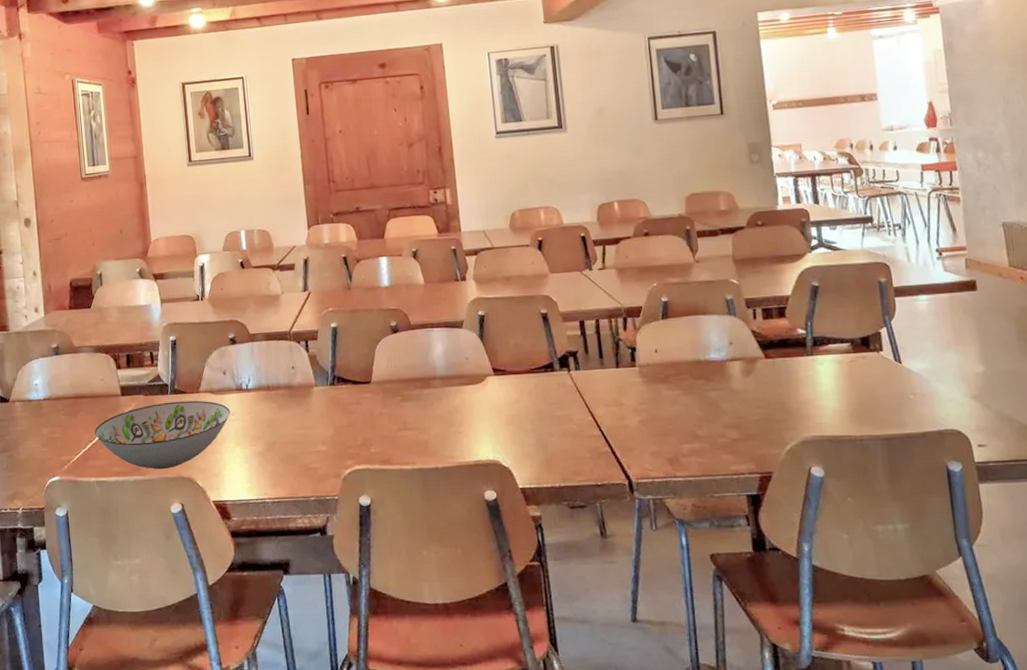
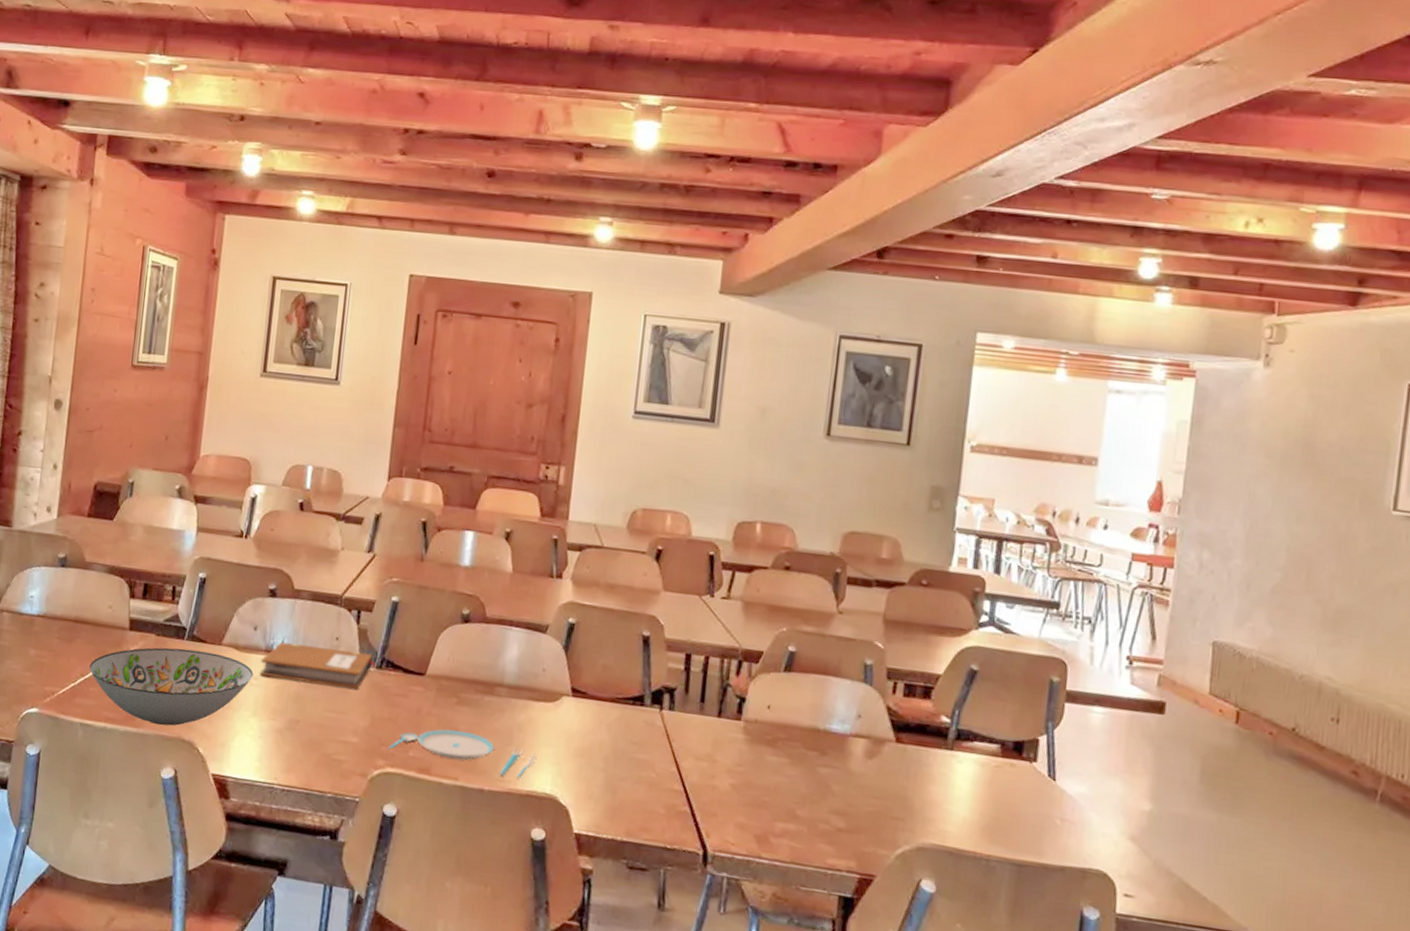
notebook: none [234,374,330,411] -> present [259,642,376,689]
plate: none [353,422,476,454] -> present [388,729,537,779]

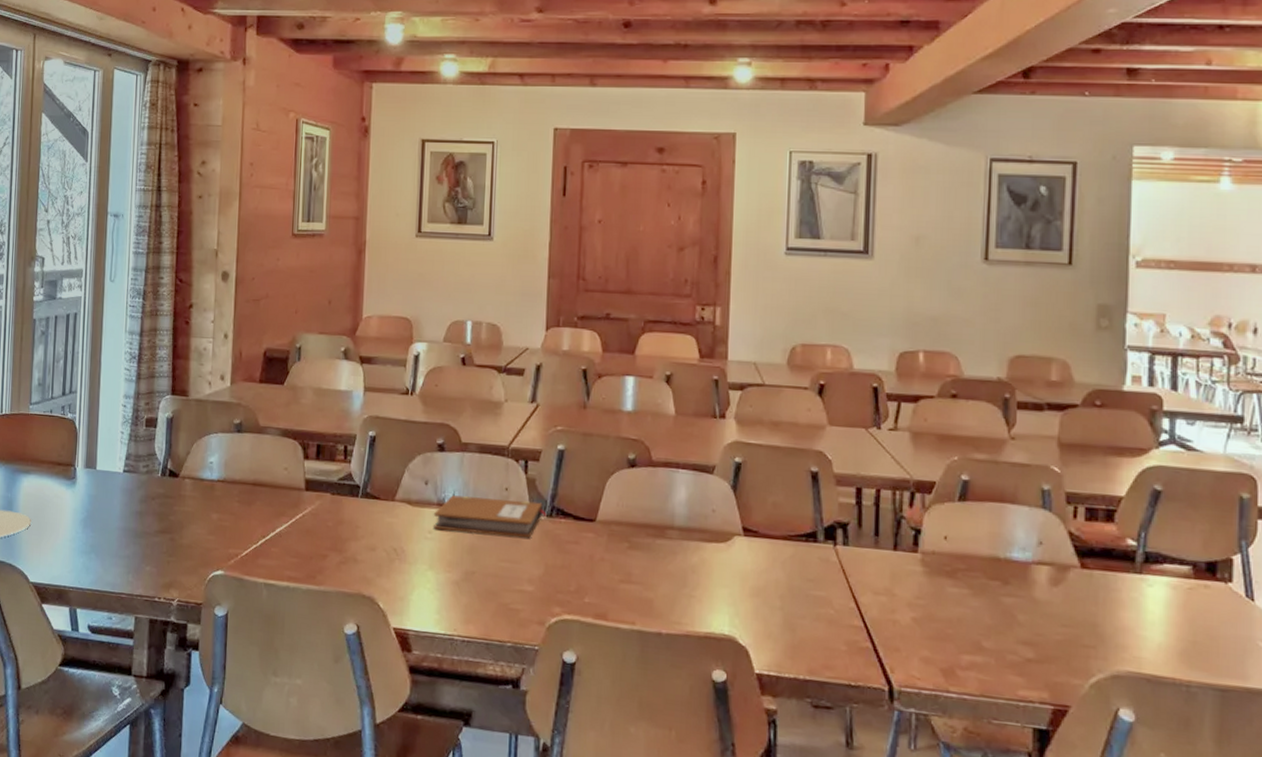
decorative bowl: present [89,647,254,726] -> none [270,506,427,582]
plate: present [388,729,537,779] -> none [563,574,712,621]

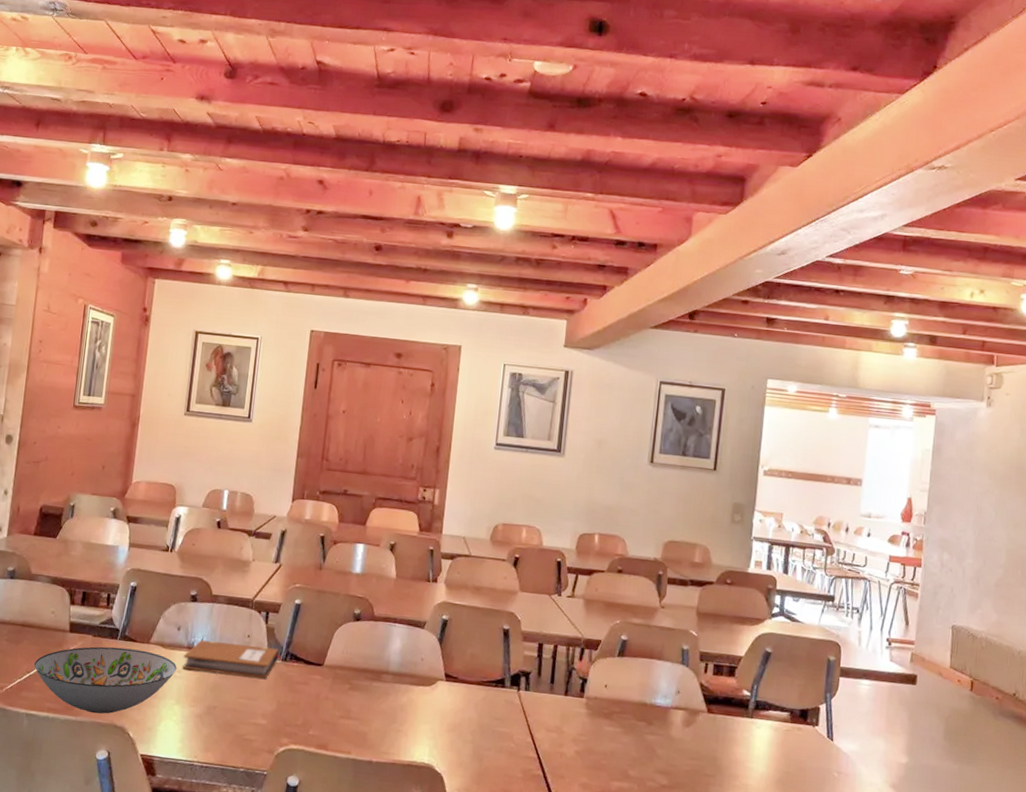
decorative bowl: none [270,506,427,582] -> present [34,646,177,714]

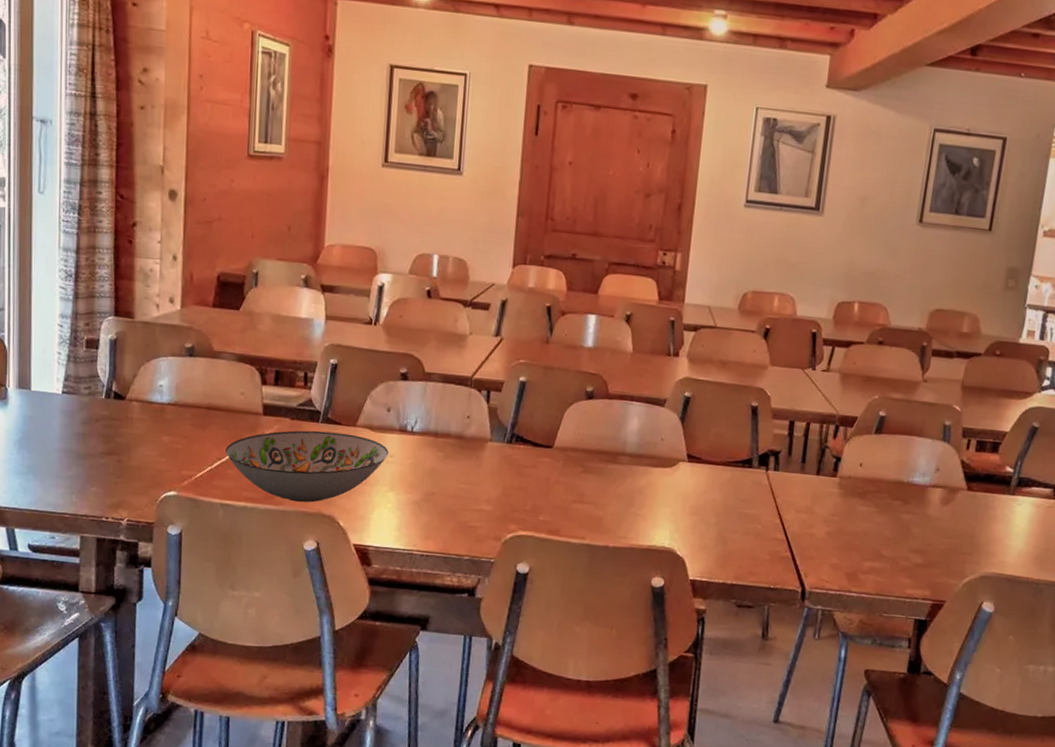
notebook: present [182,640,282,679] -> none [394,422,507,463]

